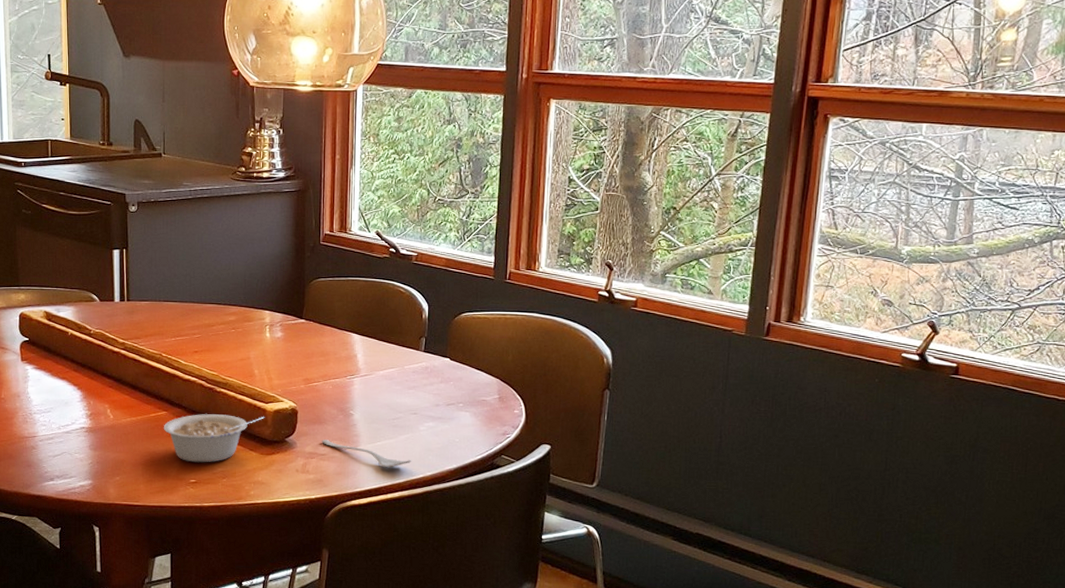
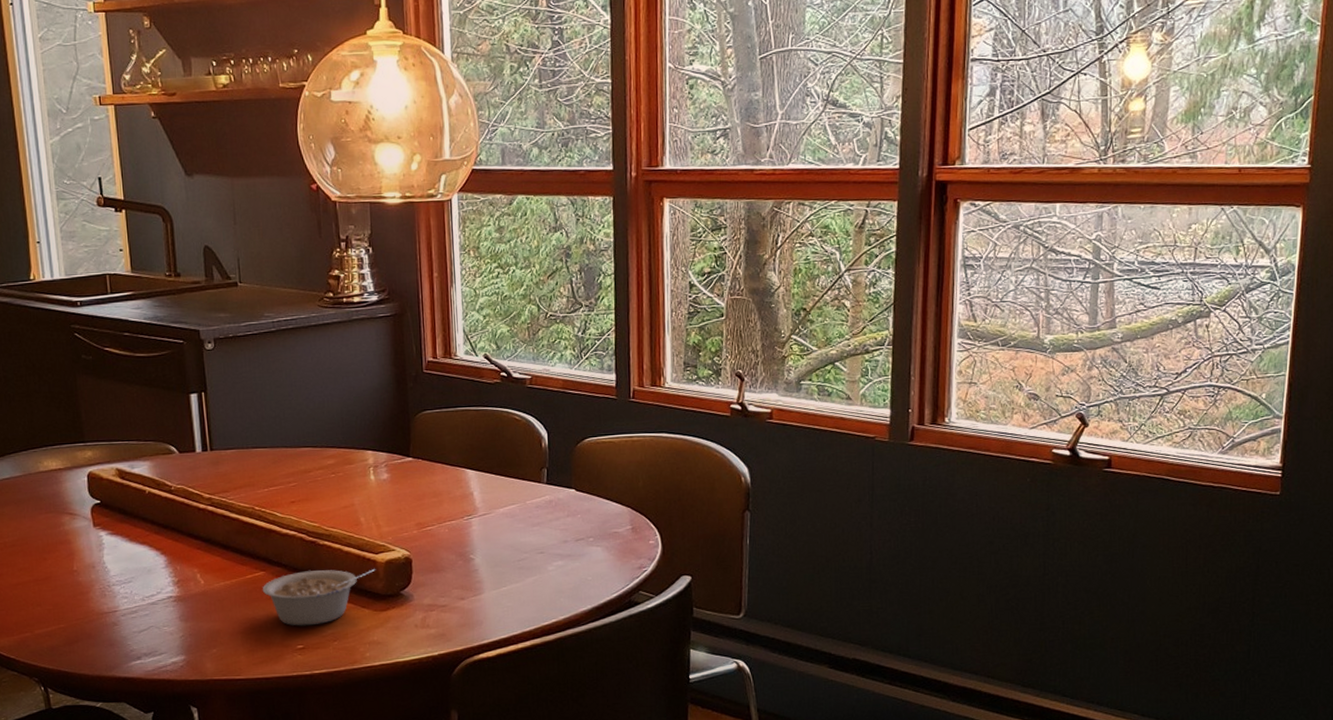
spoon: present [321,439,412,468] -> none [440,589,542,615]

